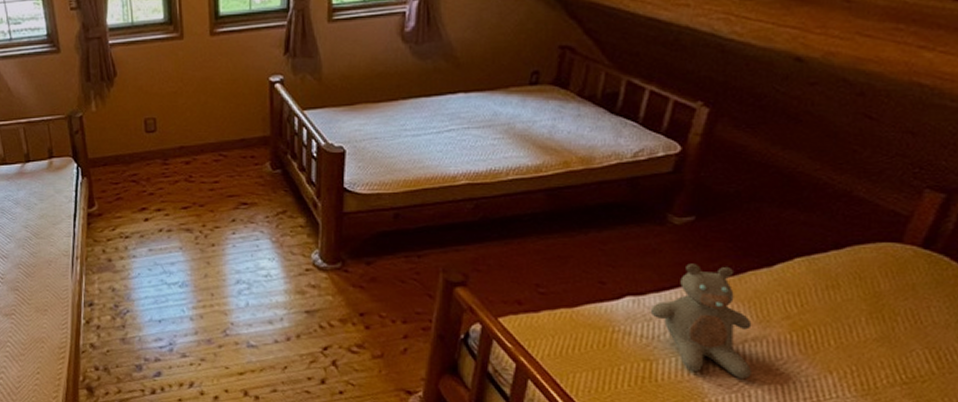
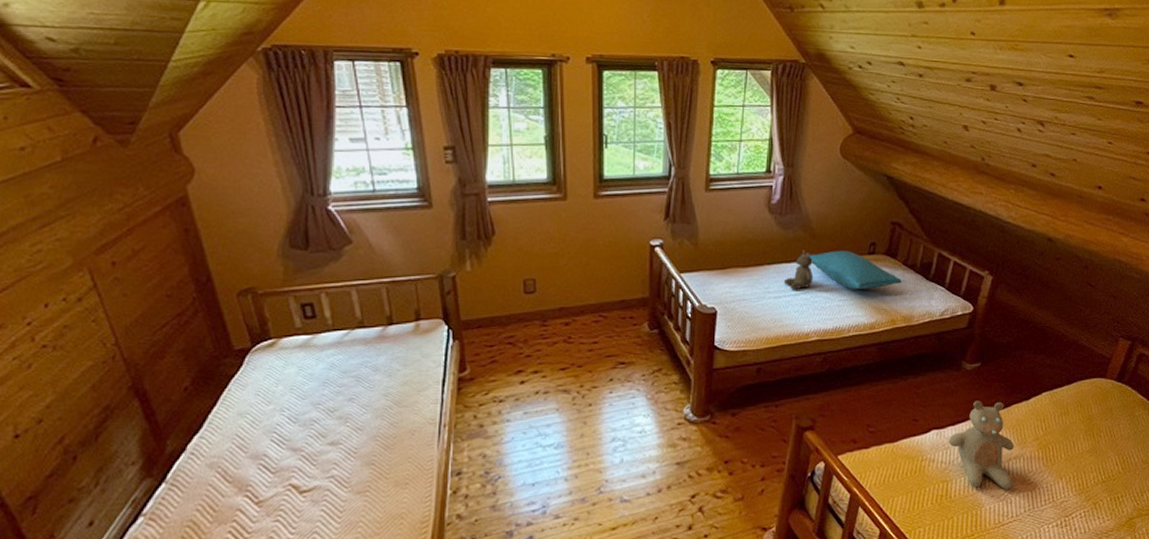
teddy bear: none [423,82,460,127] -> present [783,250,814,290]
pillow: none [453,81,577,127] -> present [809,250,902,290]

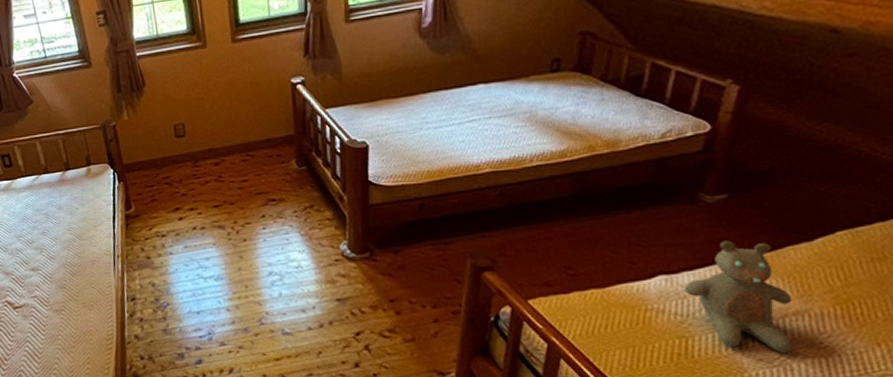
teddy bear: present [783,250,814,290] -> none [443,74,481,119]
pillow: present [809,250,902,290] -> none [473,70,600,114]

